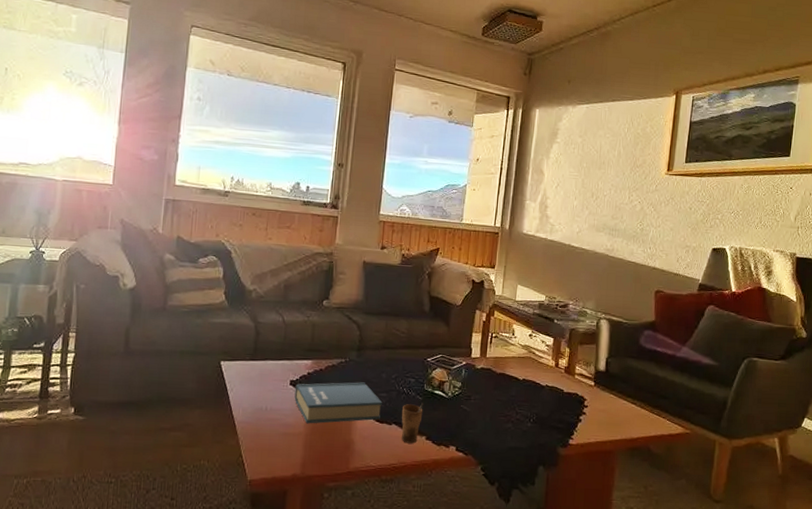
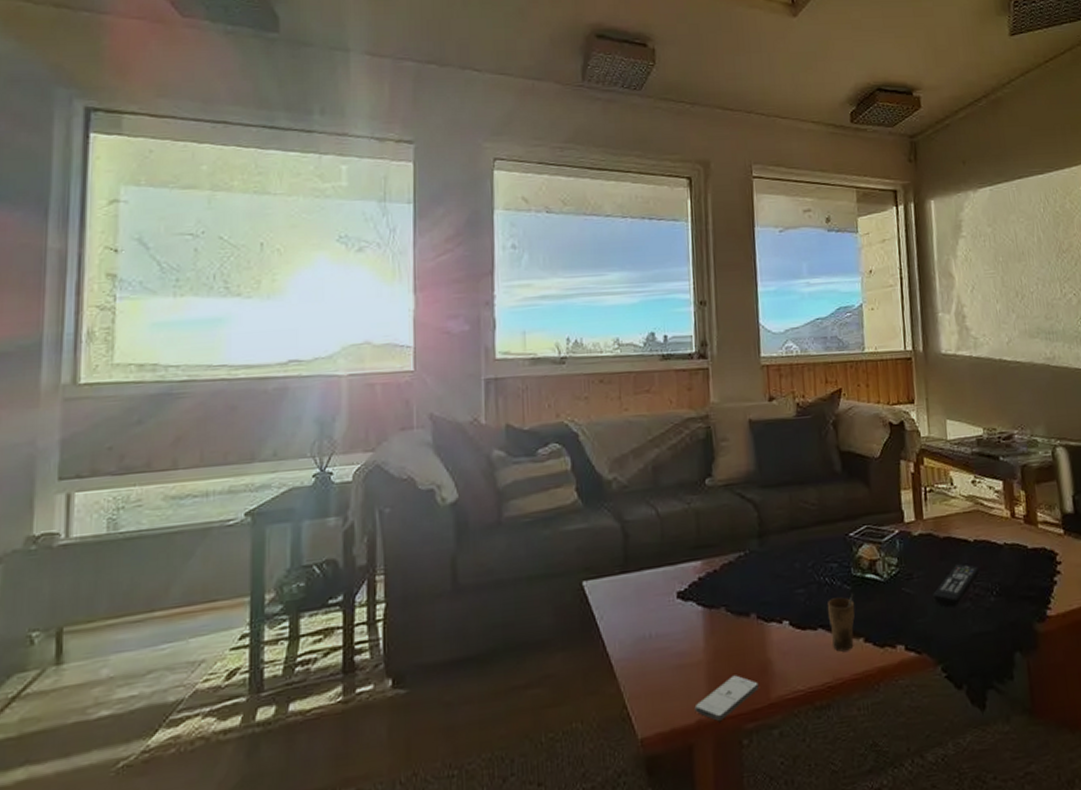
smartphone: none [292,447,342,478] -> present [694,675,759,722]
book: present [294,382,382,424] -> none [684,578,802,648]
remote control: none [483,395,523,426] -> present [932,564,980,608]

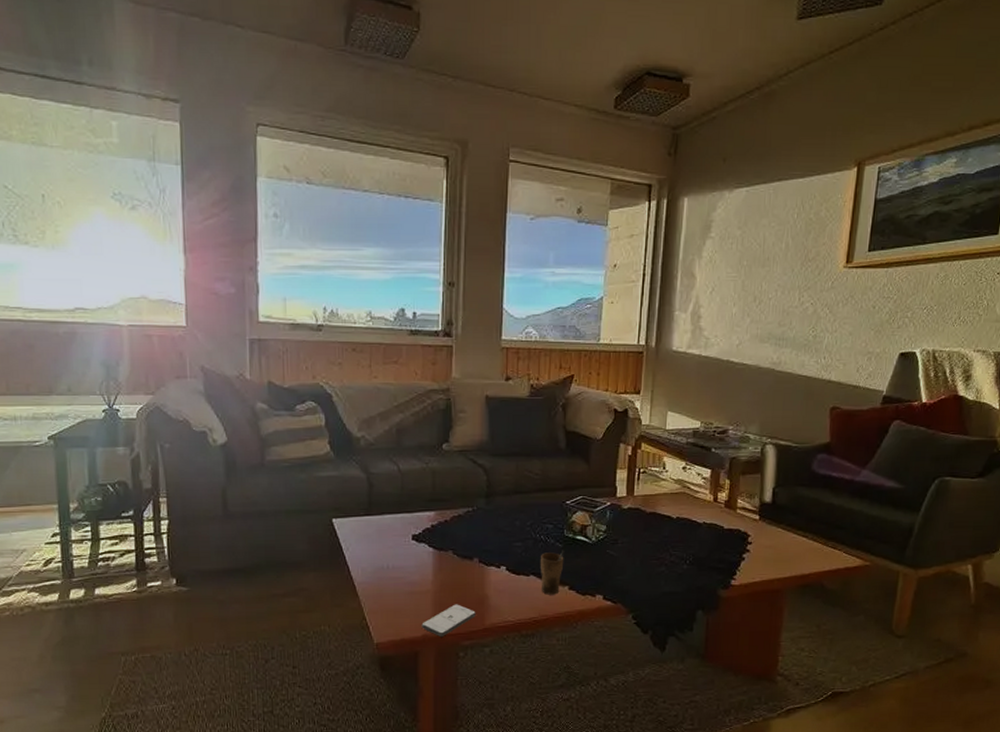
remote control: present [932,564,980,608] -> none [632,536,677,570]

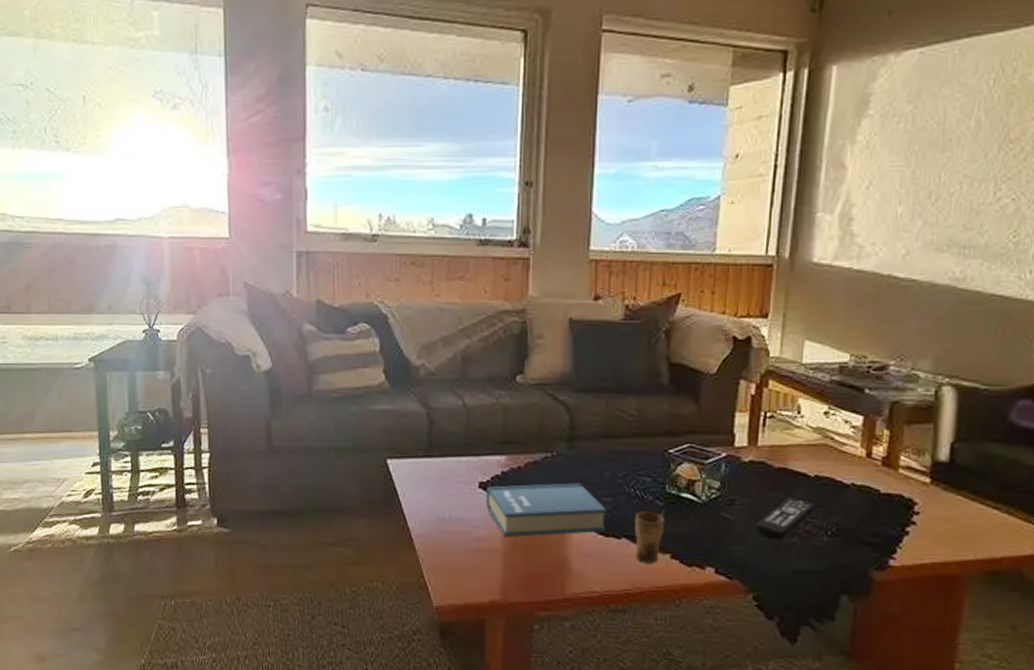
book: none [418,532,518,581] -> present [486,483,607,538]
smartphone: present [421,604,476,638] -> none [489,567,554,606]
remote control: none [632,536,677,570] -> present [754,498,815,540]

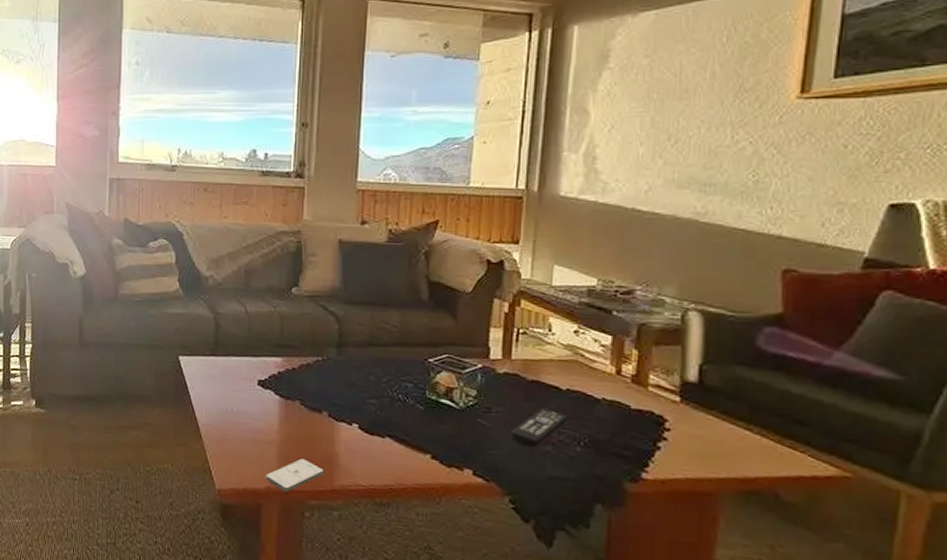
book: present [486,483,607,538] -> none [264,384,372,431]
smartphone: none [489,567,554,606] -> present [265,458,324,493]
cup: present [635,509,666,564] -> none [398,413,426,463]

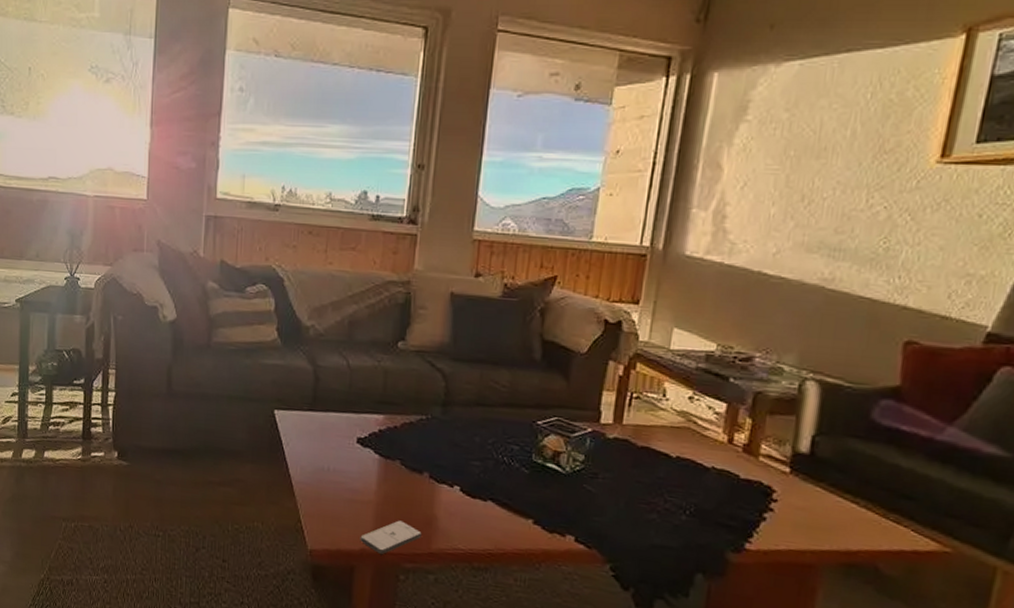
remote control: present [509,408,568,448] -> none [615,475,676,515]

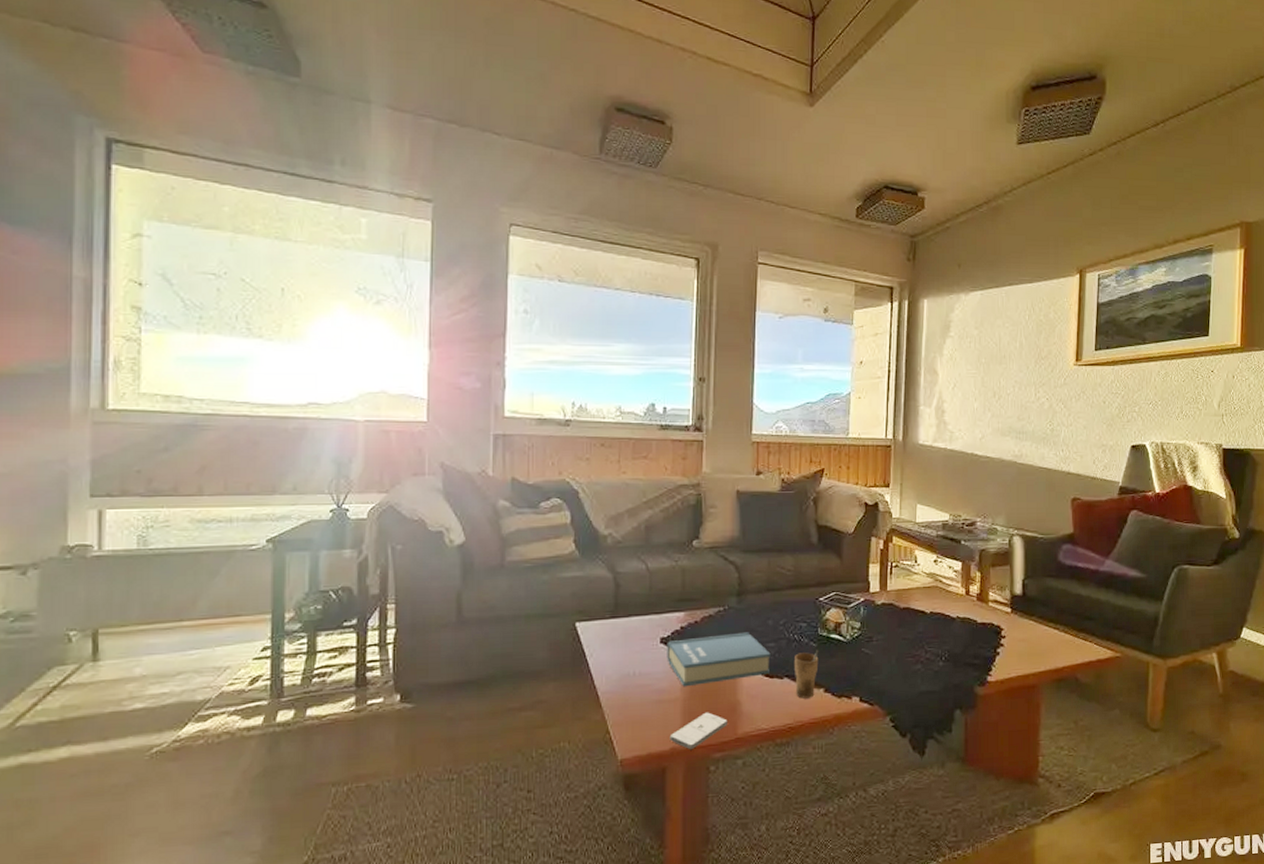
book: none [362,442,475,494] -> present [667,632,771,687]
cup: none [500,476,531,528] -> present [795,649,819,699]

